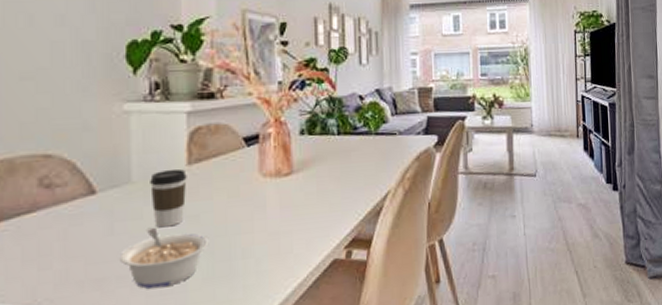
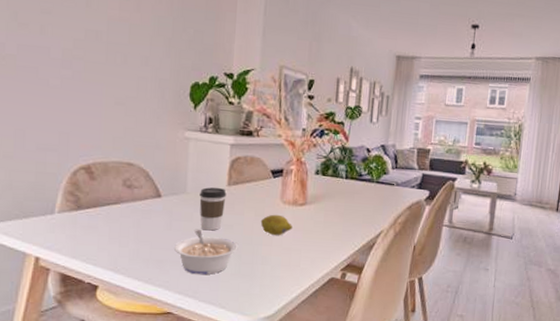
fruit: none [235,191,278,220] -> present [260,214,292,236]

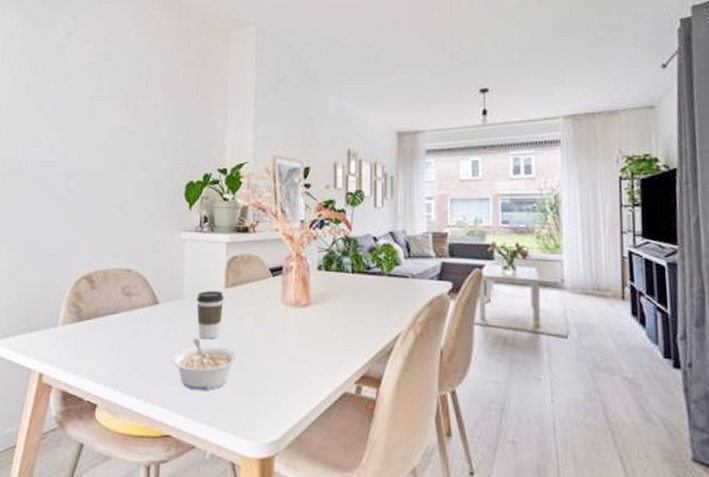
fruit: present [260,214,292,236] -> none [261,318,296,343]

